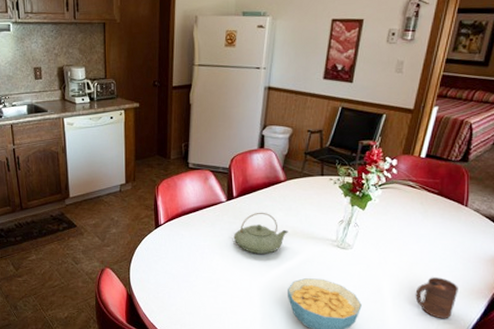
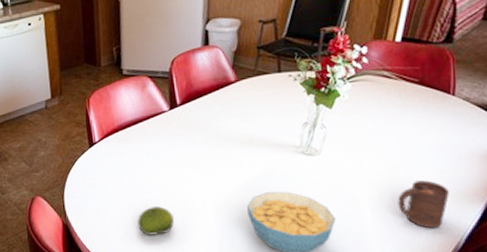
fruit: none [192,284,224,309] -> present [137,206,174,235]
teapot: present [233,212,288,254] -> none [180,119,244,168]

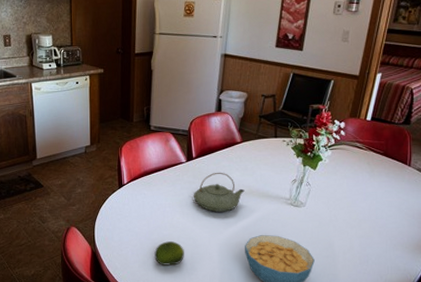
teapot: none [180,119,244,168] -> present [193,172,245,212]
cup: present [398,180,449,229] -> none [364,233,404,273]

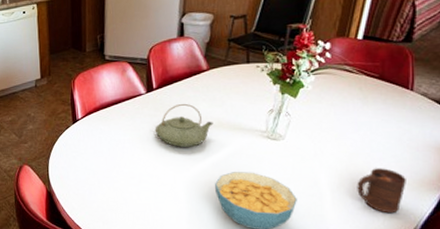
fruit: present [154,241,184,266] -> none [114,180,147,206]
cup: none [364,233,404,273] -> present [357,168,406,214]

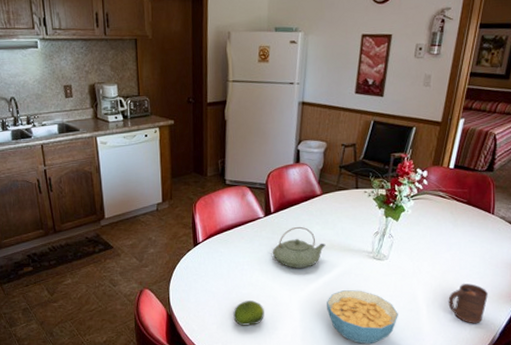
fruit: none [114,180,147,206] -> present [233,300,264,326]

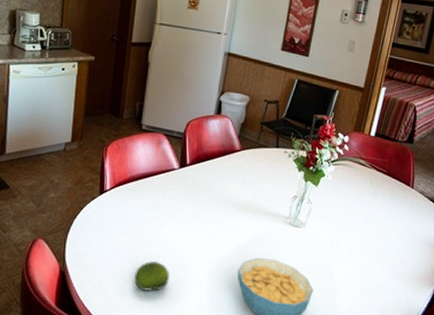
teapot: present [272,226,326,268] -> none [184,182,241,229]
cup: present [448,283,488,324] -> none [366,261,406,308]

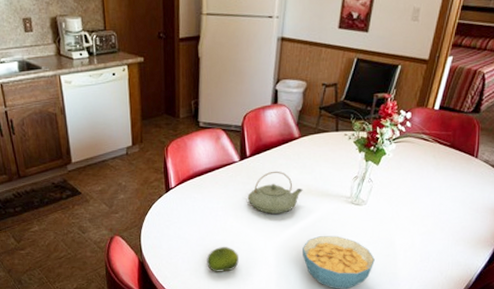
teapot: none [184,182,241,229] -> present [247,171,303,214]

